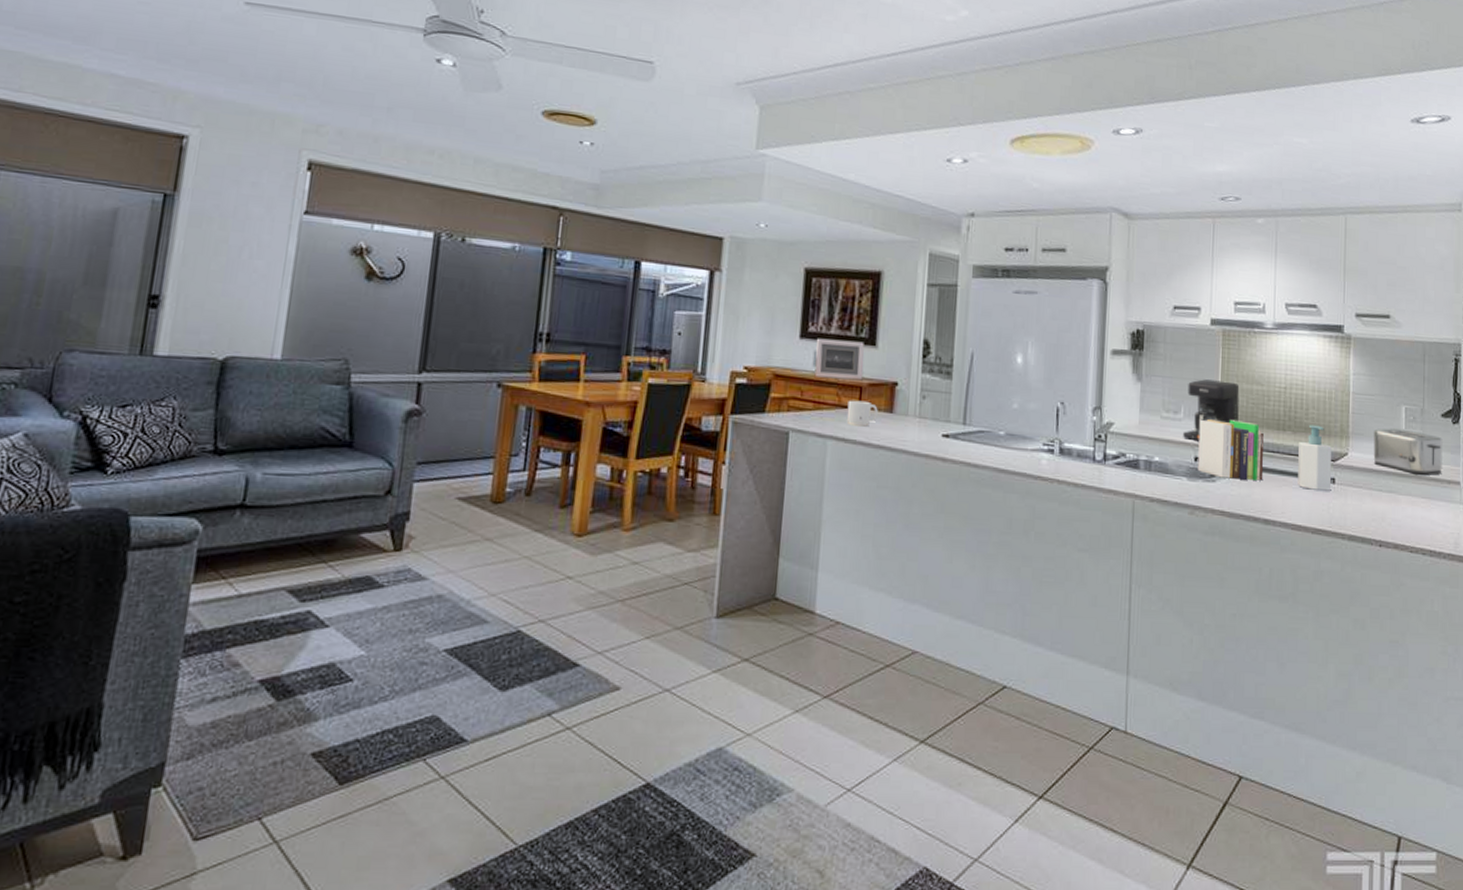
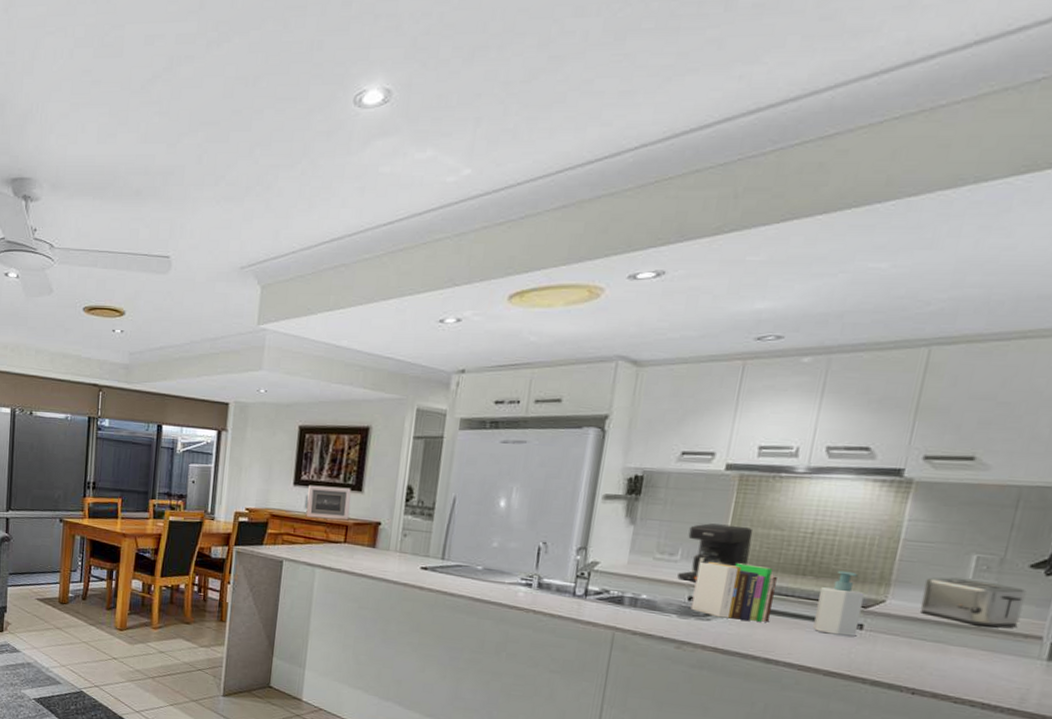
mug: present [846,400,878,427] -> none [333,536,362,559]

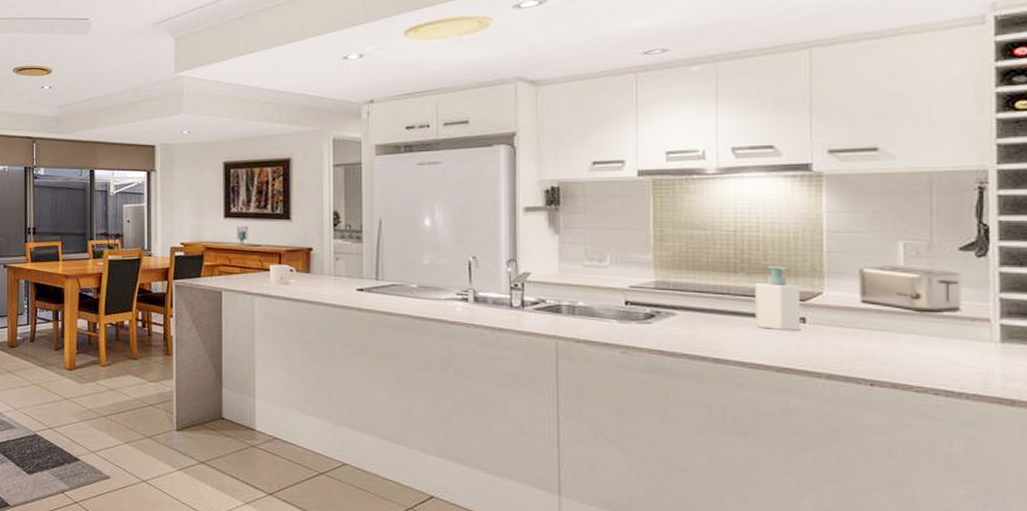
picture frame: present [305,485,351,521] -> none [239,217,281,248]
mug: none [333,536,362,559] -> present [269,264,296,285]
coffee maker: present [677,523,753,581] -> none [610,228,677,285]
books: present [690,561,777,622] -> none [629,265,711,322]

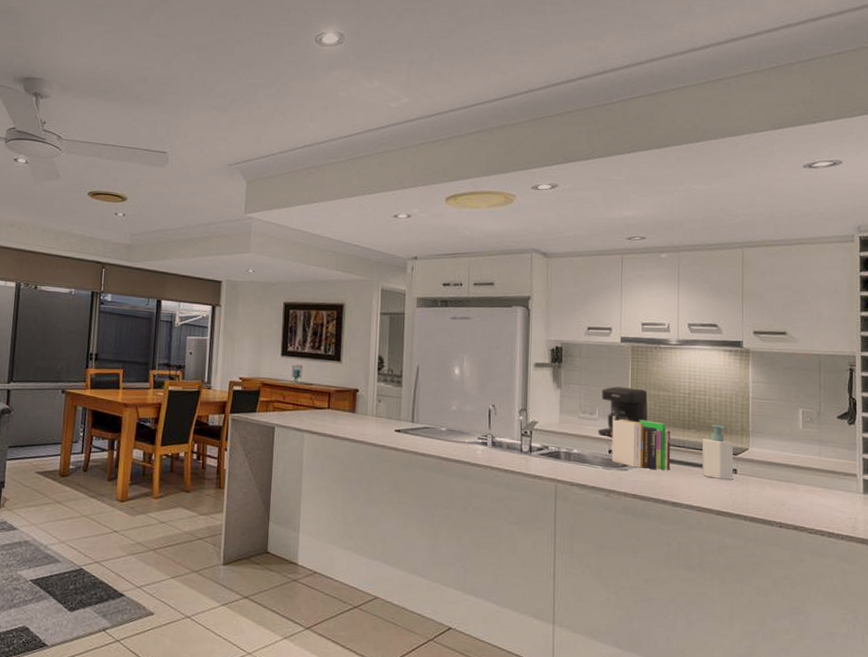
mug: present [269,264,296,285] -> none [319,402,343,423]
coffee maker: none [610,228,677,285] -> present [598,386,648,436]
books: none [629,265,711,322] -> present [611,419,671,470]
toaster: present [858,265,962,314] -> none [772,427,839,469]

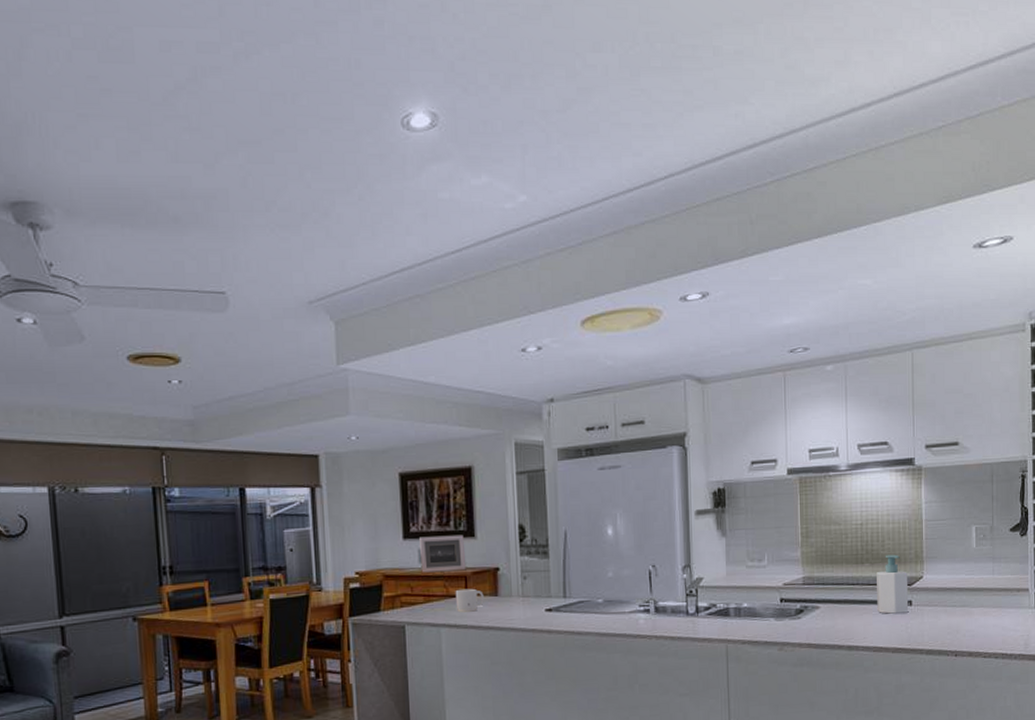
picture frame: none [293,355,332,388] -> present [420,534,466,573]
mug: none [319,402,343,423] -> present [455,588,484,613]
coffee maker: present [598,386,648,436] -> none [768,525,819,584]
books: present [611,419,671,470] -> none [783,560,845,614]

